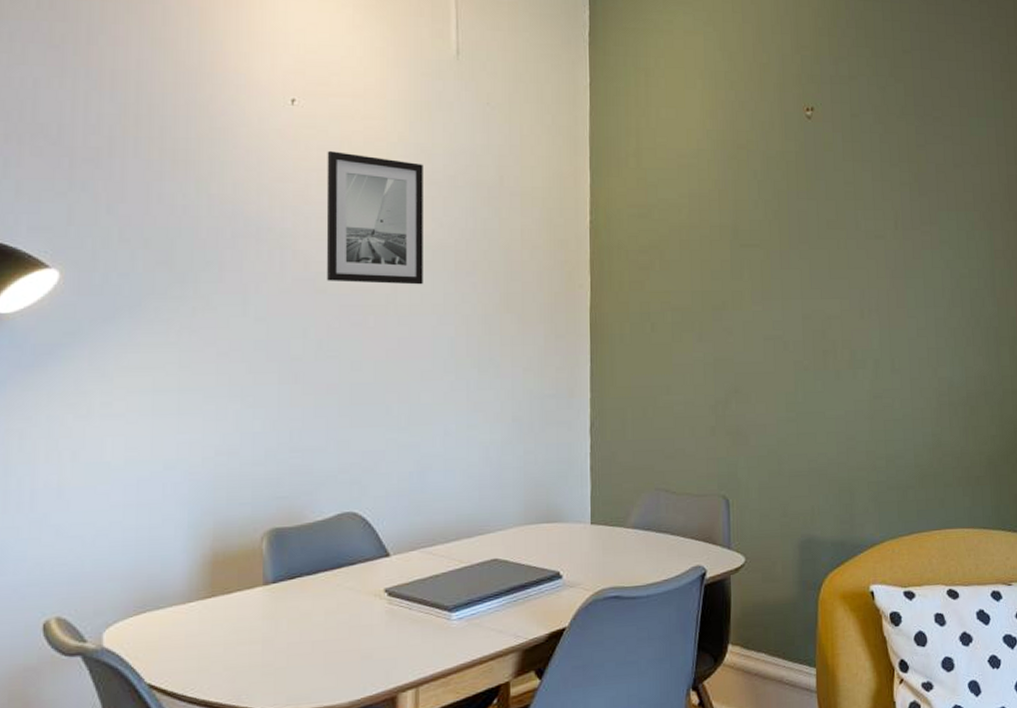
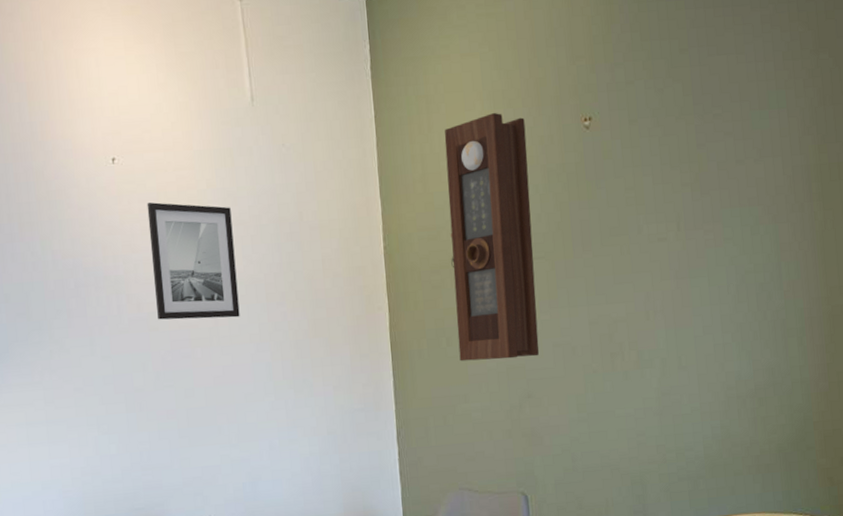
pendulum clock: none [661,93,750,350] -> present [444,113,540,362]

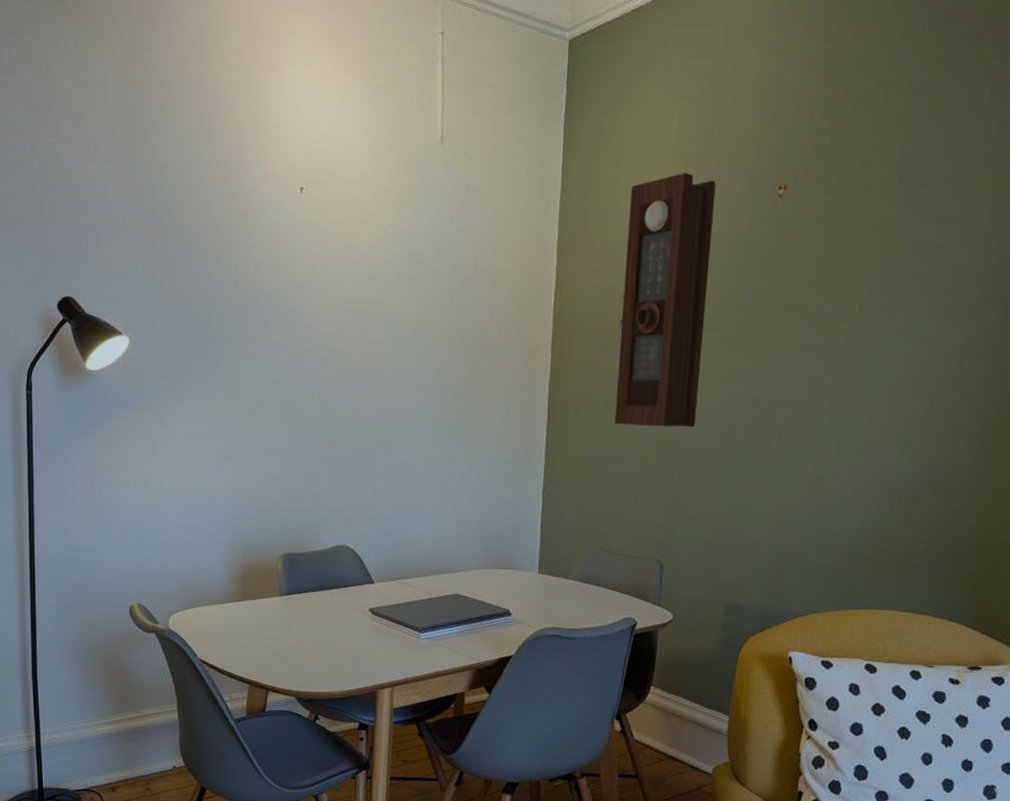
wall art: present [146,202,240,320] -> none [327,235,409,357]

